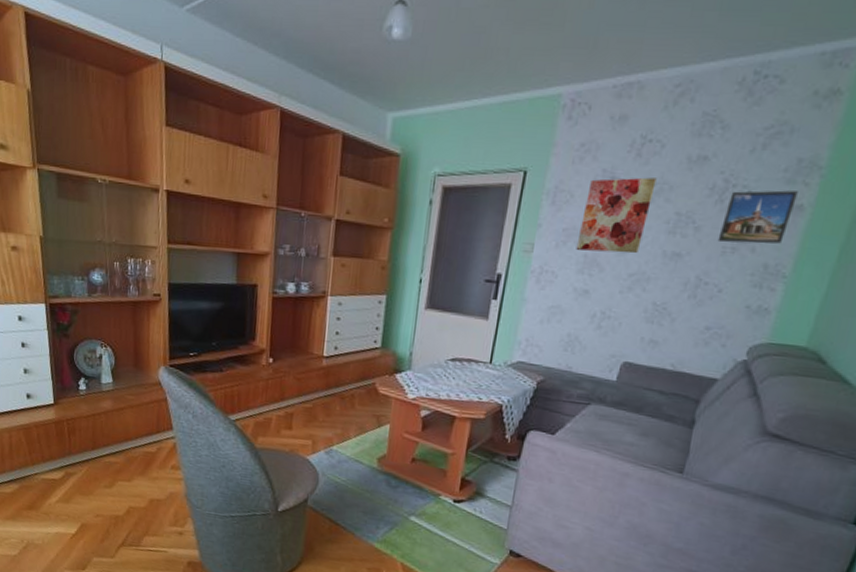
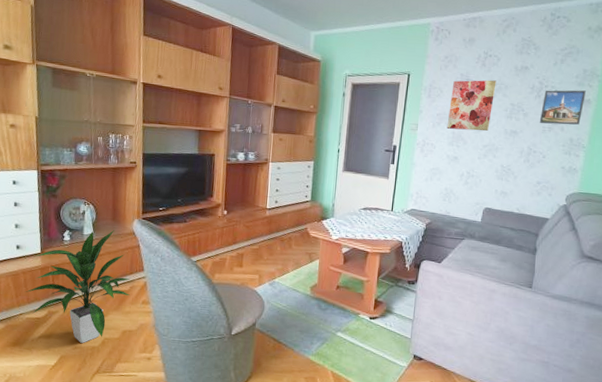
indoor plant: none [39,378,157,512] -> present [25,229,130,344]

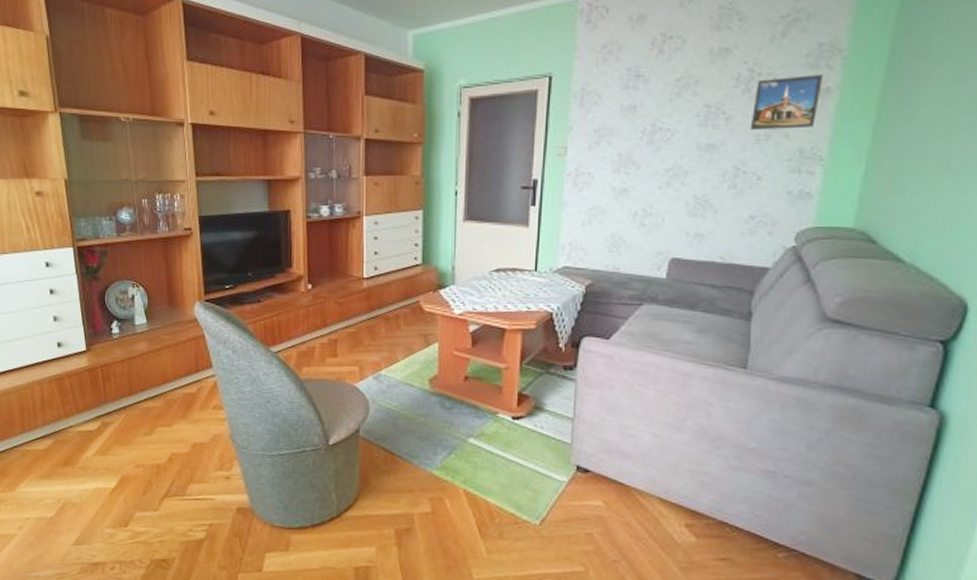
indoor plant: present [25,229,130,344] -> none [73,316,198,461]
wall art: present [447,80,496,131] -> none [609,73,682,149]

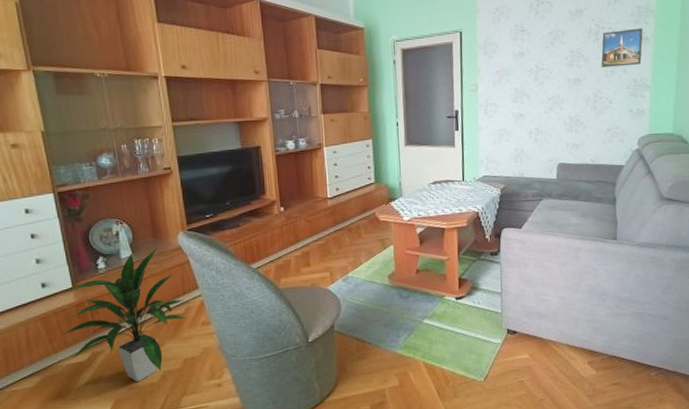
indoor plant: none [73,316,198,461] -> present [60,247,187,383]

